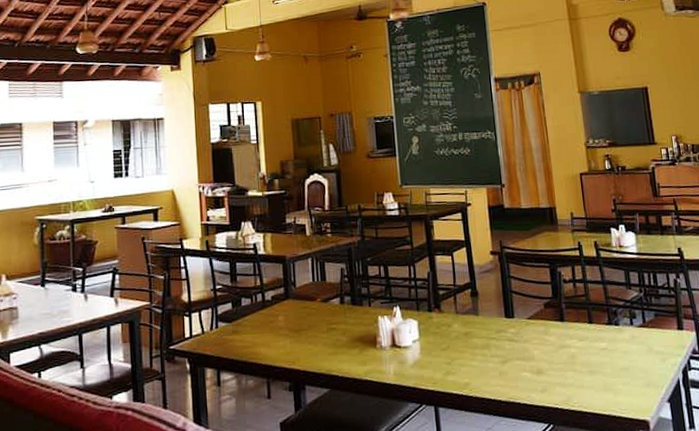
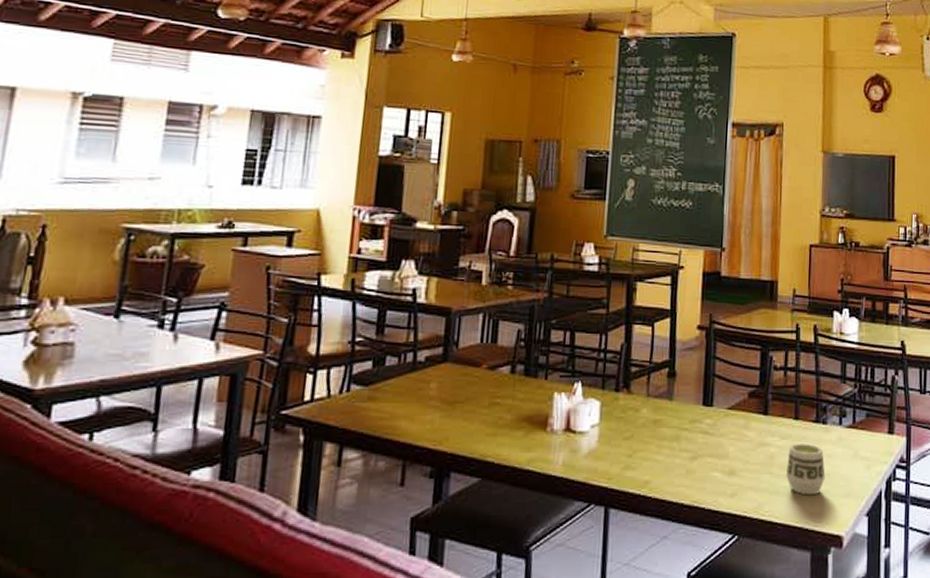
cup: none [587,343,625,387] -> present [786,443,826,496]

